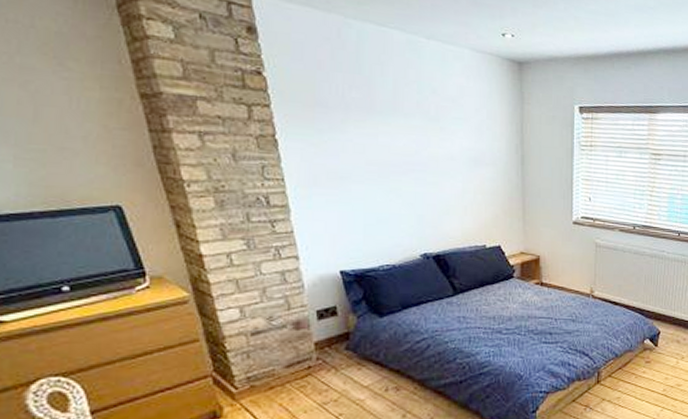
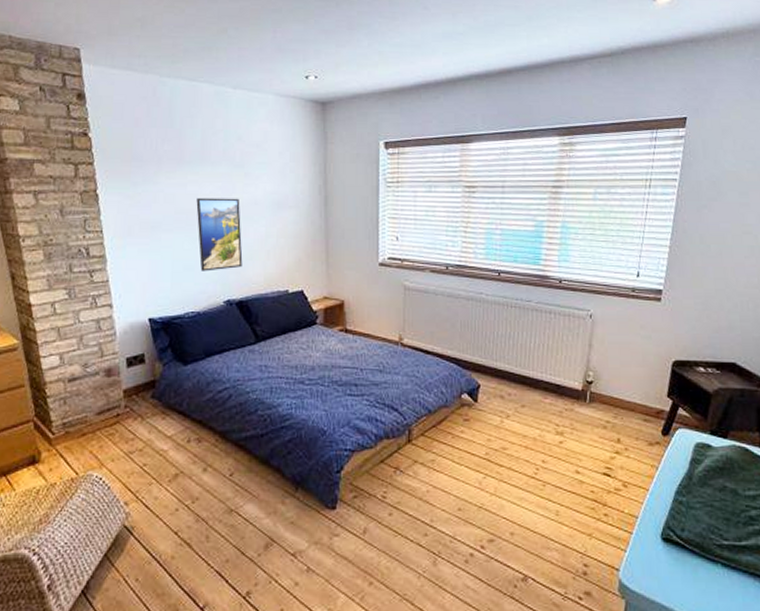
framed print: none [389,149,439,225] -> present [196,197,243,271]

